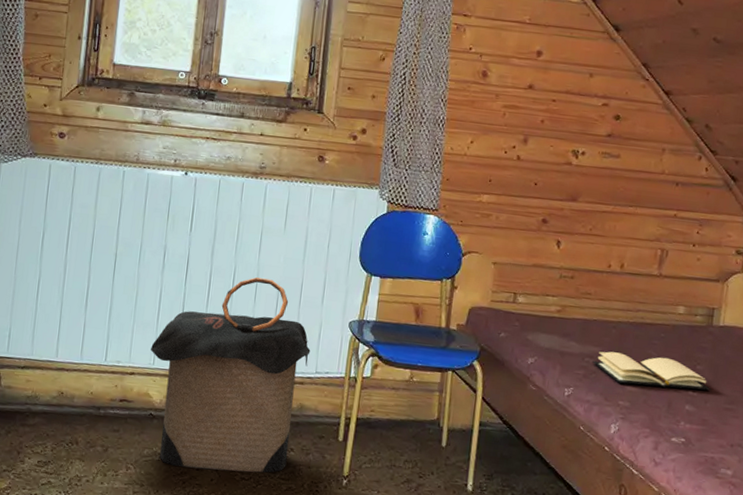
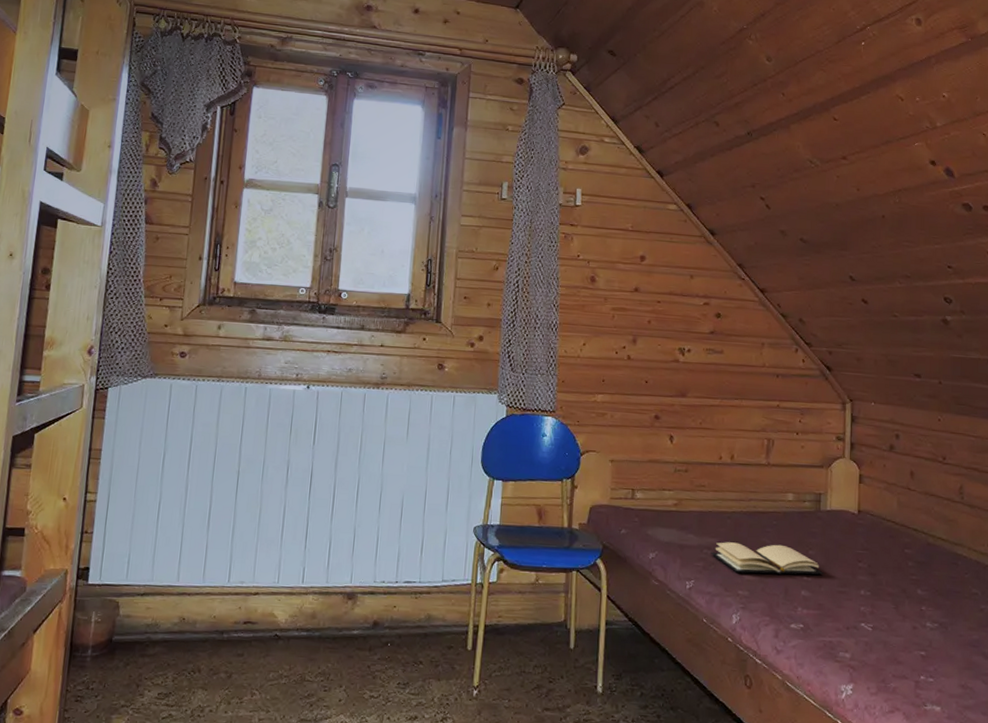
laundry hamper: present [151,277,311,473] -> none [275,487,437,690]

